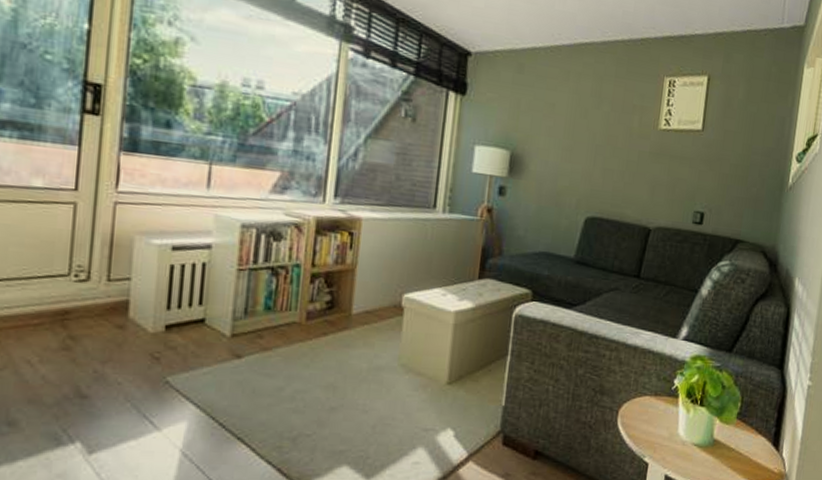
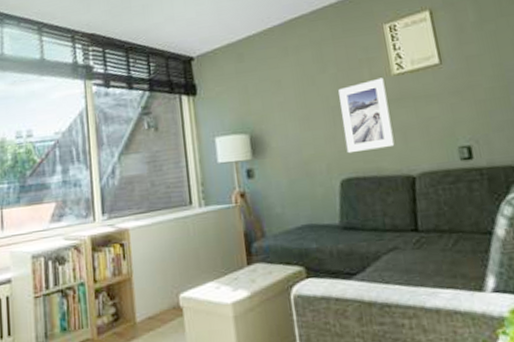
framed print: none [598,128,650,197] -> present [338,77,395,154]

